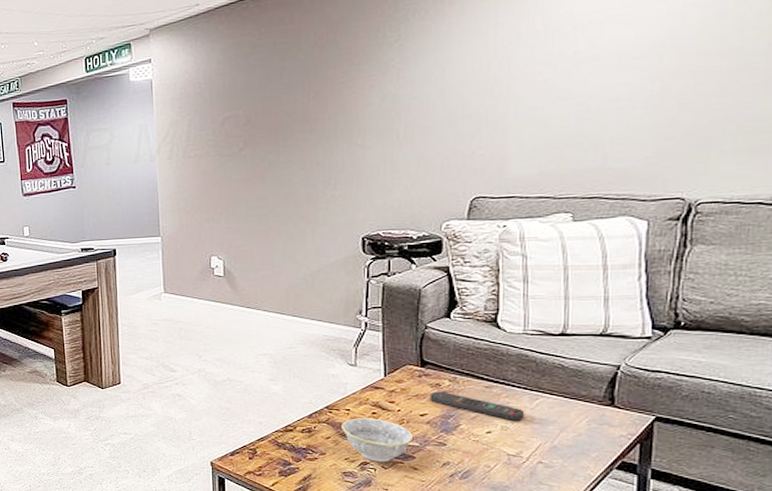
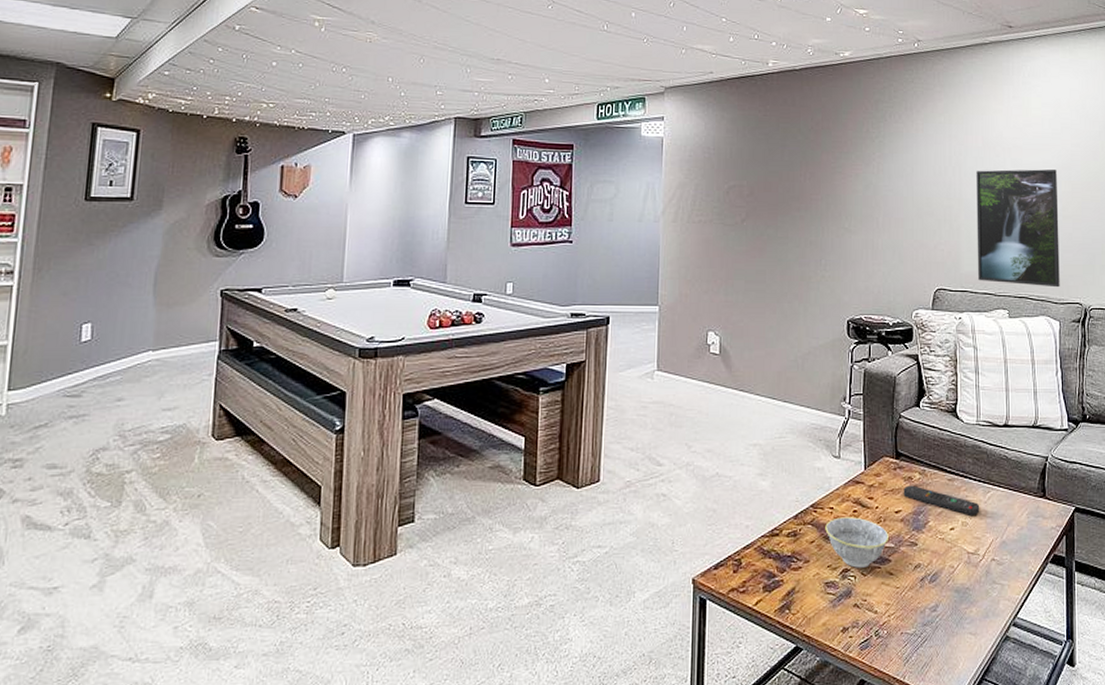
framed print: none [530,41,657,185] -> present [976,169,1060,288]

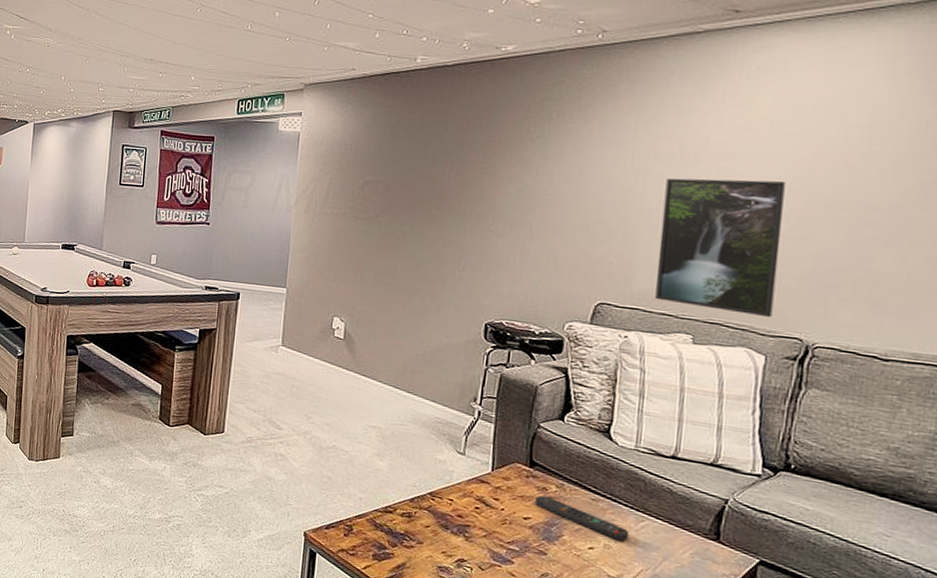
bowl: present [825,517,888,568] -> none [442,510,514,563]

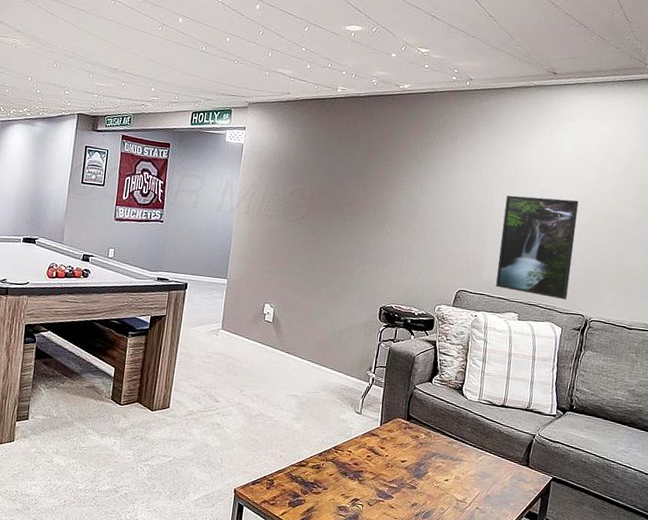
remote control: present [535,495,630,541] -> none [409,442,472,472]

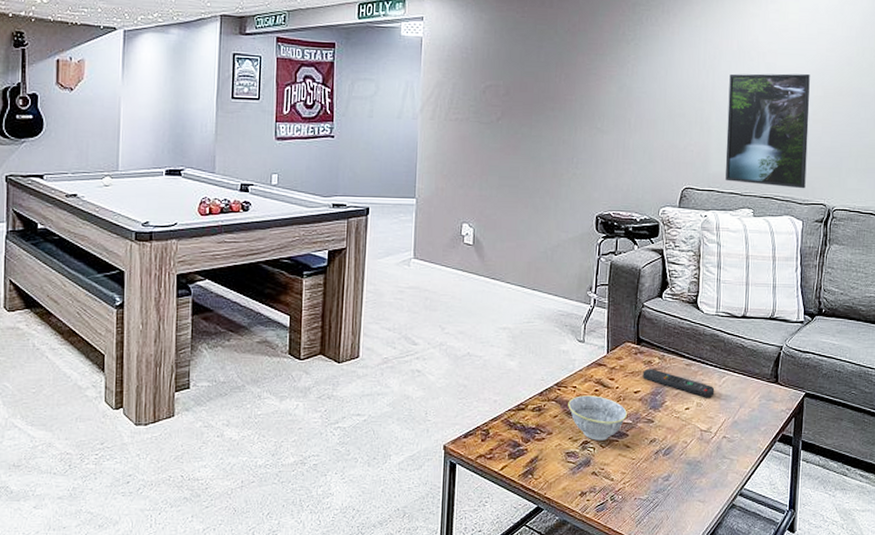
bowl: none [343,459,394,500] -> present [568,395,627,441]
remote control: none [409,442,472,472] -> present [642,369,715,397]

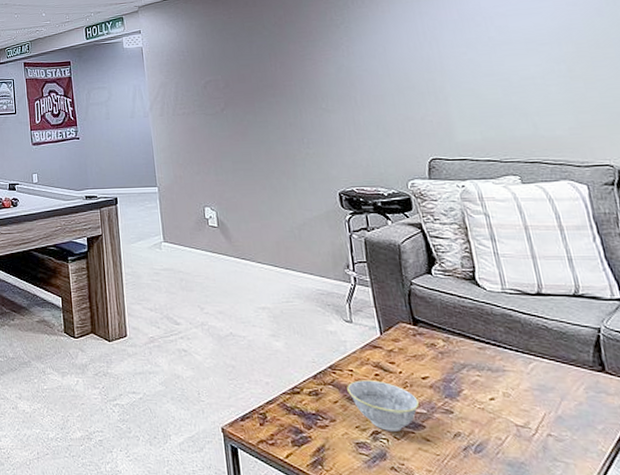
remote control: present [642,369,715,397] -> none [427,352,524,386]
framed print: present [725,73,810,189] -> none [456,32,581,151]

